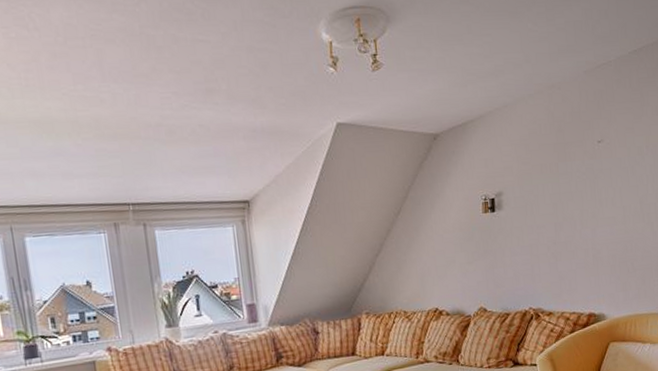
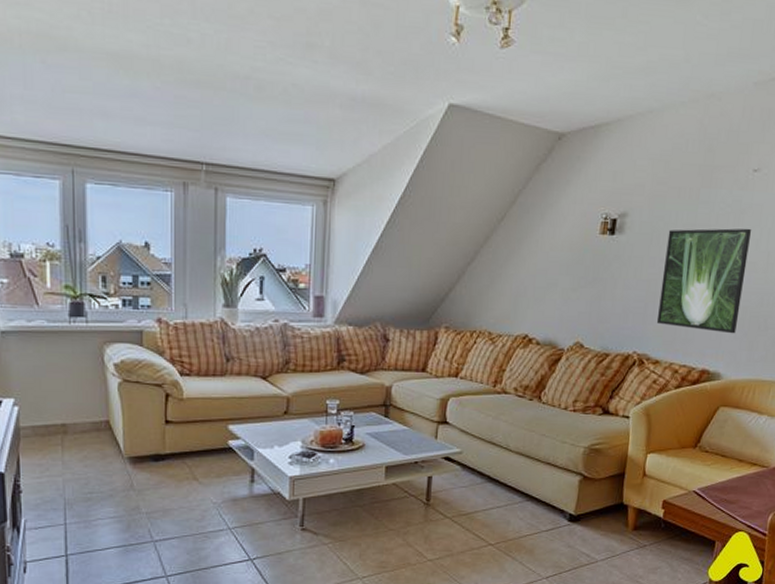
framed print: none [539,189,610,281] -> present [656,228,752,334]

